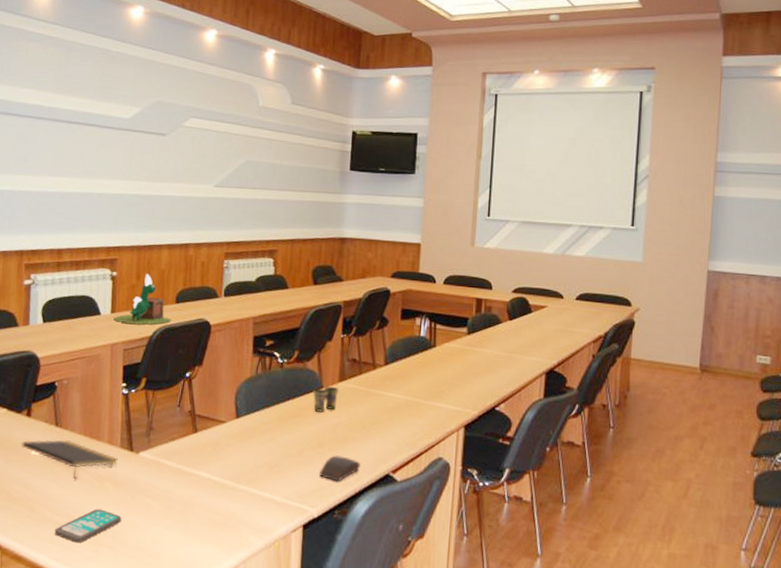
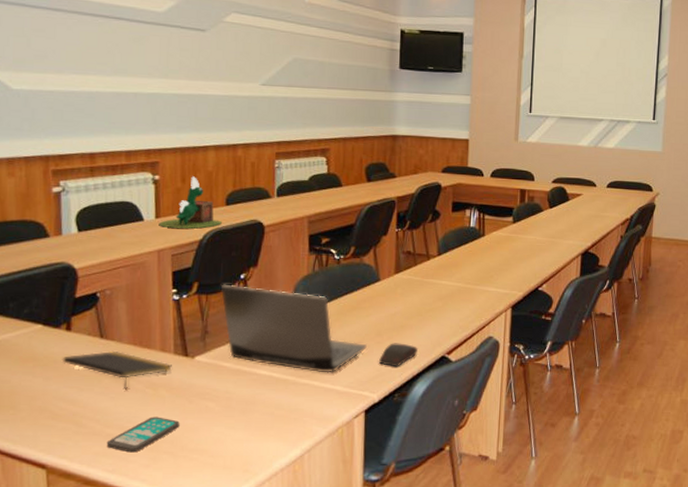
laptop computer: none [166,381,307,482] -> present [220,284,367,373]
cup: present [312,386,339,412] -> none [369,279,396,304]

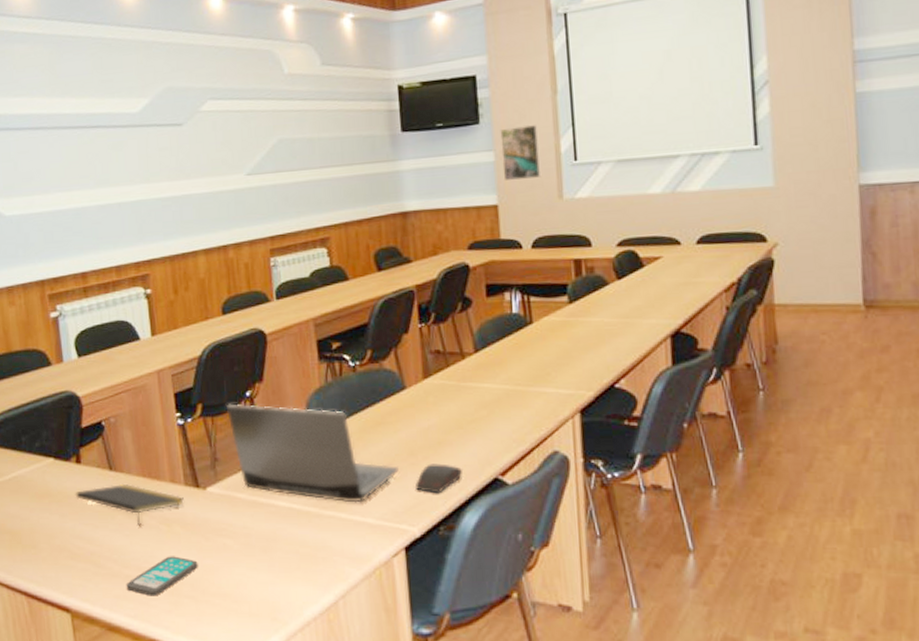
plant pot: present [159,176,222,229] -> none [155,286,220,345]
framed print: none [475,79,506,122] -> present [500,124,542,180]

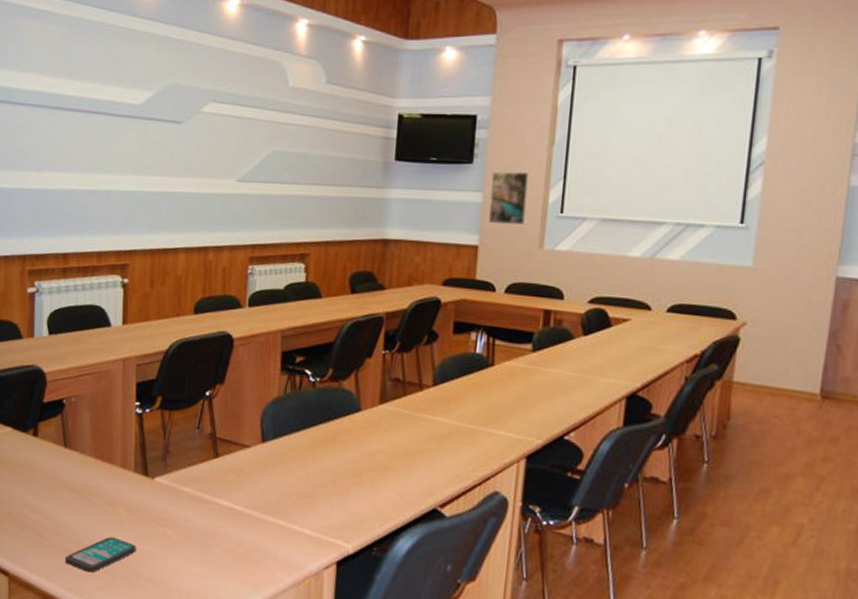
notepad: present [75,483,184,526] -> none [28,461,132,504]
laptop computer: present [226,403,399,503] -> none [184,400,342,514]
computer mouse: present [416,463,462,494] -> none [356,486,403,516]

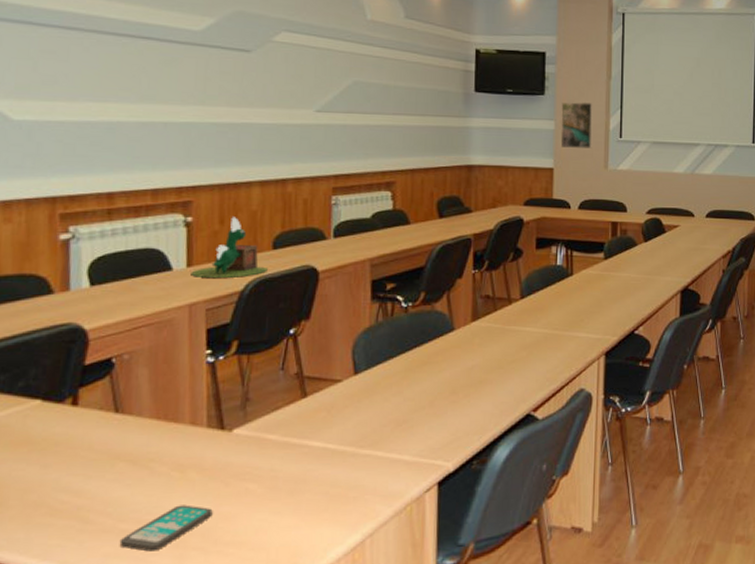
plant pot: none [125,281,189,338] -> present [191,217,268,277]

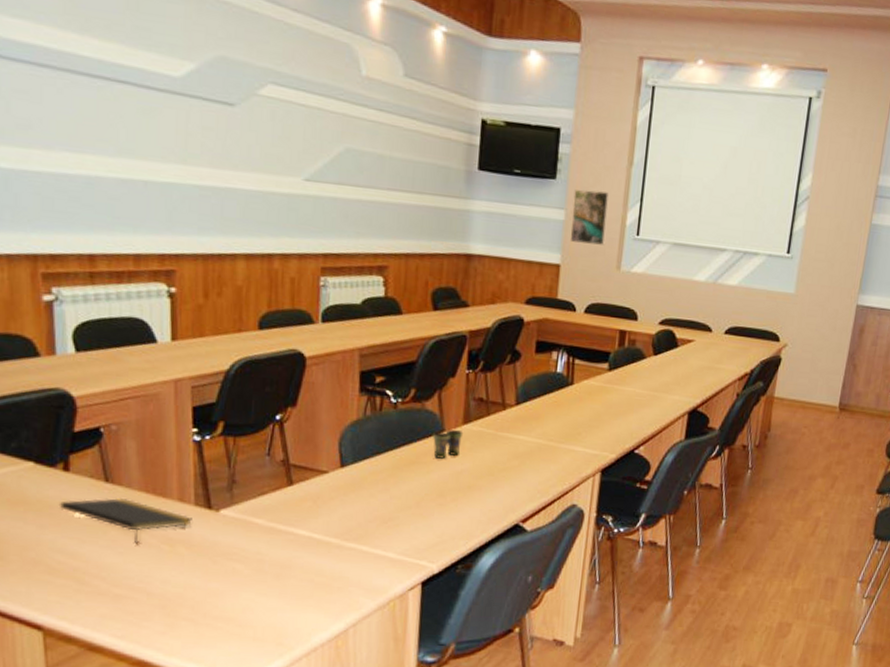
notepad: none [65,427,204,474] -> present [59,497,192,544]
smartphone: present [119,505,213,552] -> none [114,577,202,617]
plant pot: present [191,217,268,277] -> none [175,291,253,356]
cup: none [442,328,473,357] -> present [432,430,464,459]

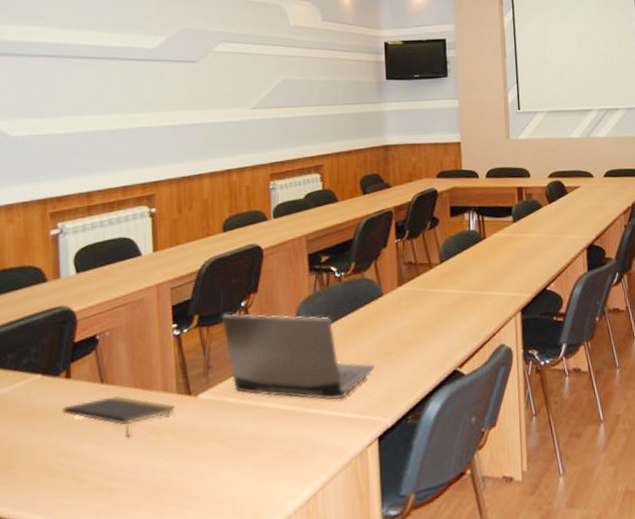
laptop computer: none [251,425,426,538] -> present [221,313,375,401]
cup: present [432,430,464,459] -> none [373,293,399,320]
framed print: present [569,189,610,245] -> none [463,80,494,123]

